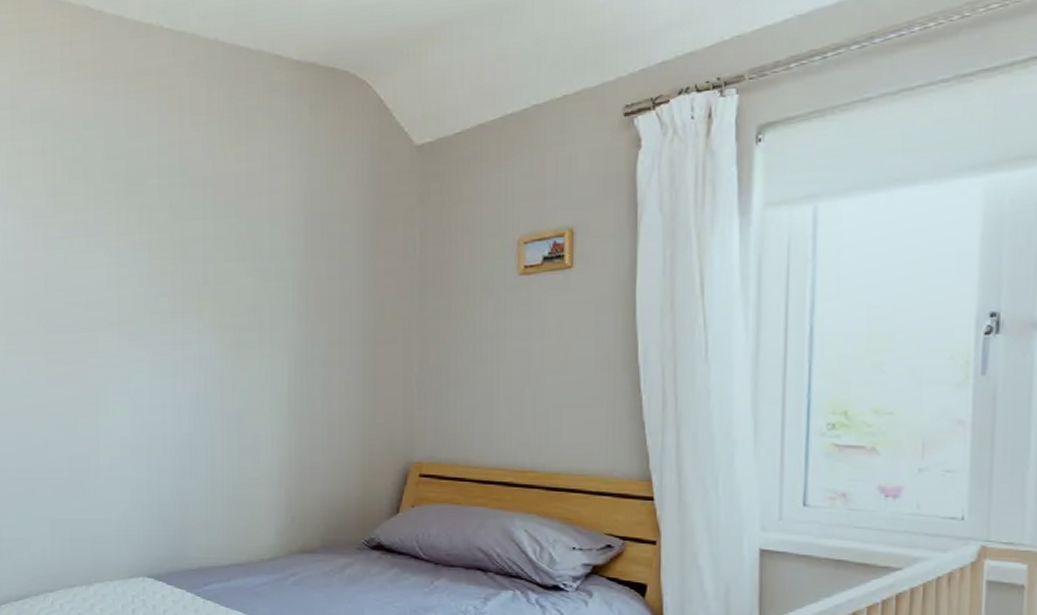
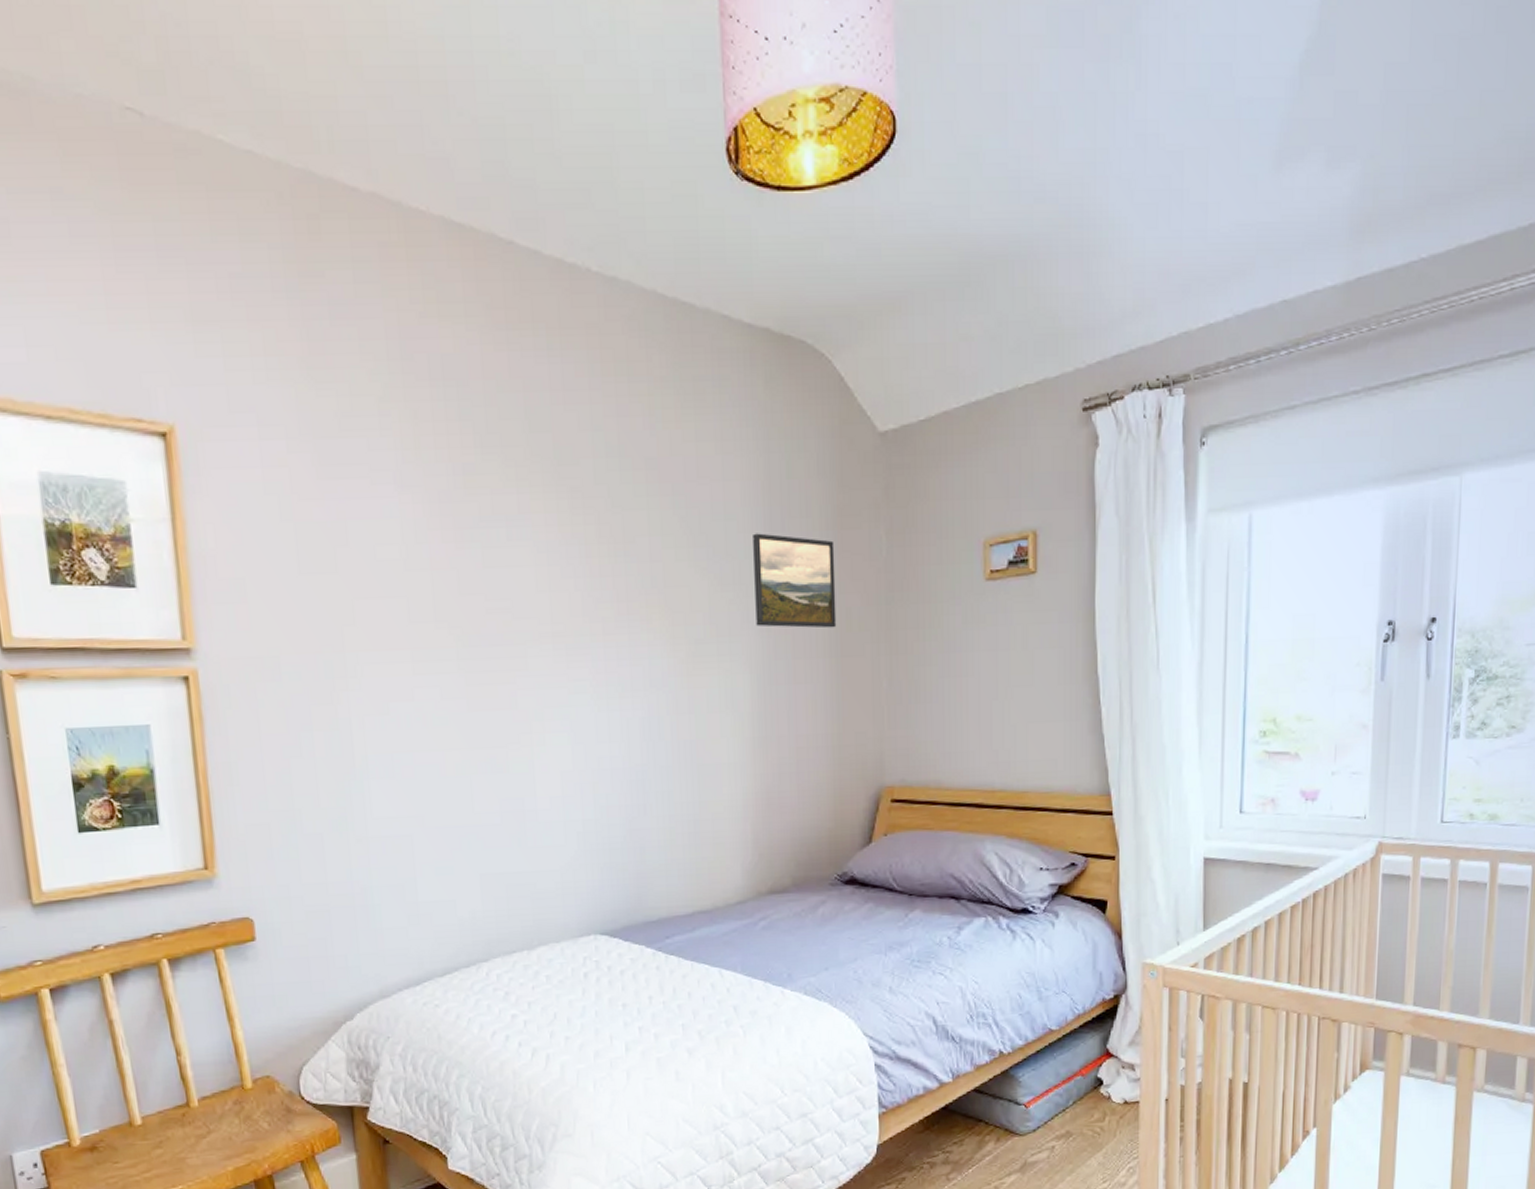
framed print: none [295,236,370,319] -> present [753,533,837,629]

